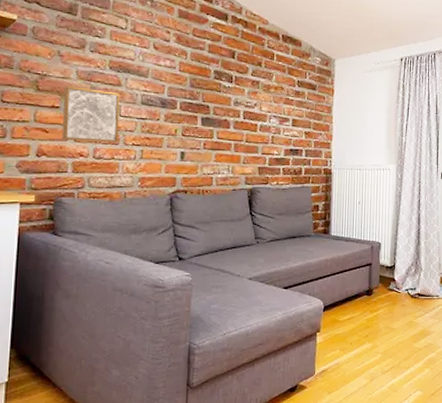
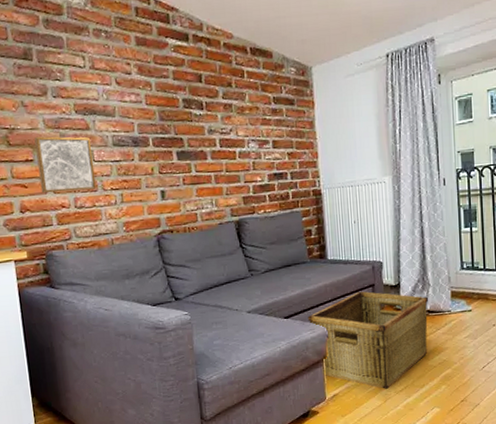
hamper: none [306,269,419,368] -> present [307,291,428,389]

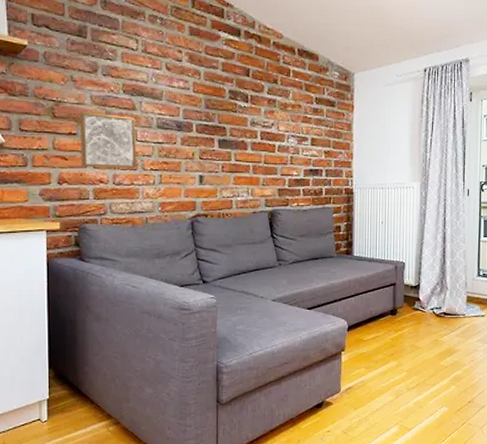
hamper: present [307,291,428,389] -> none [330,289,445,385]

